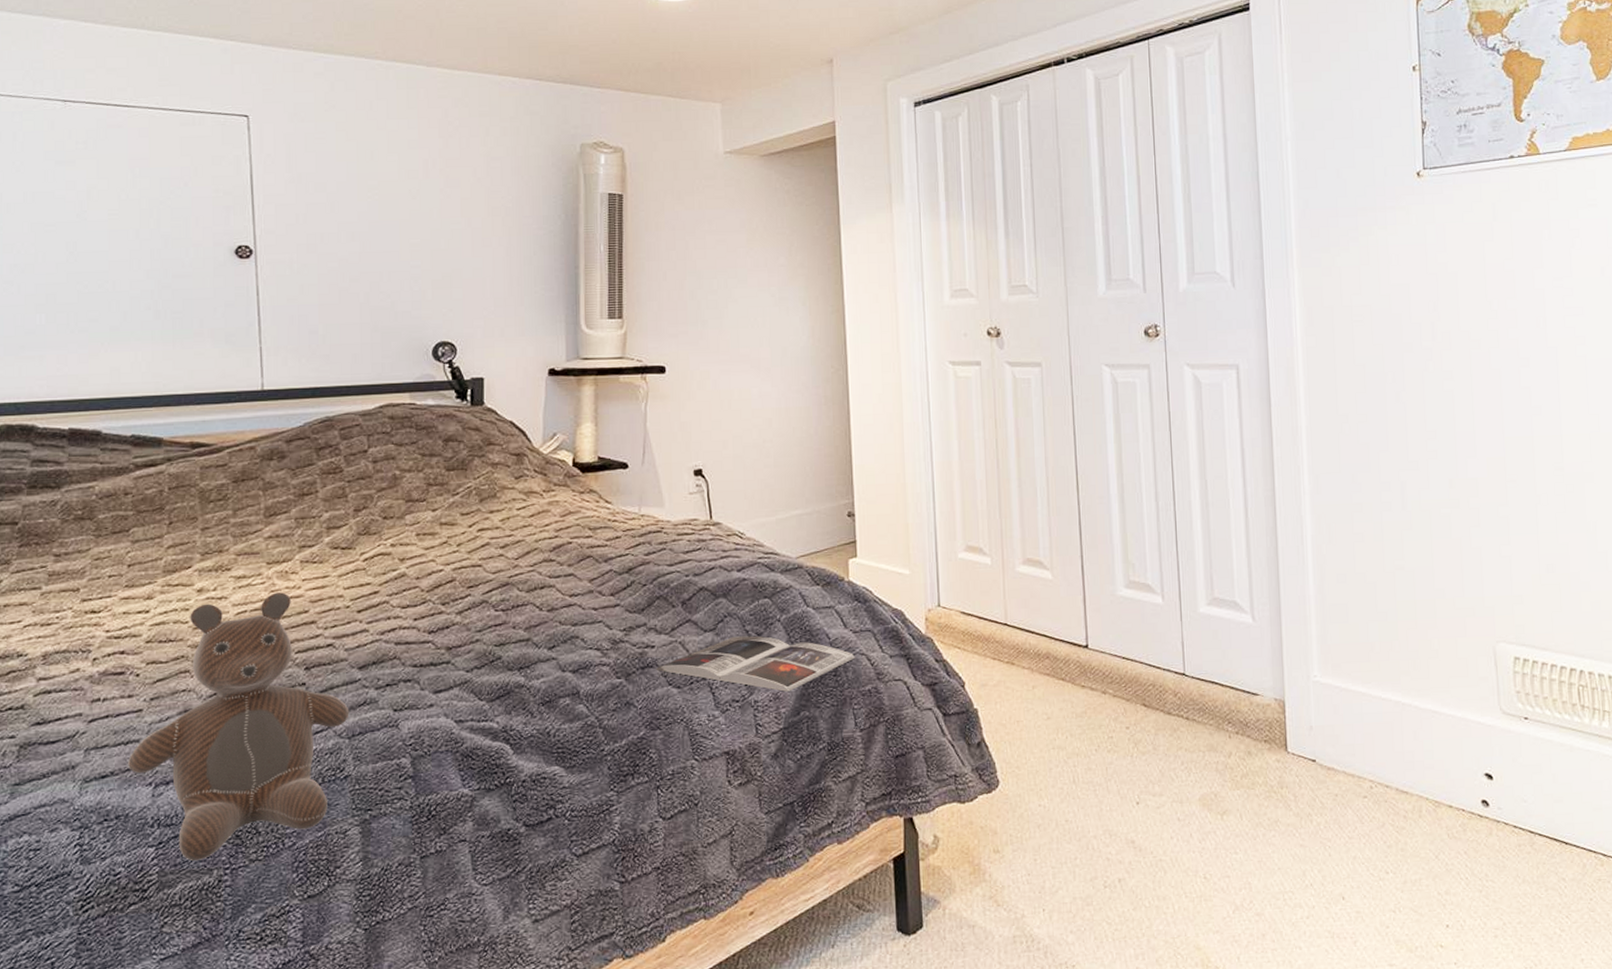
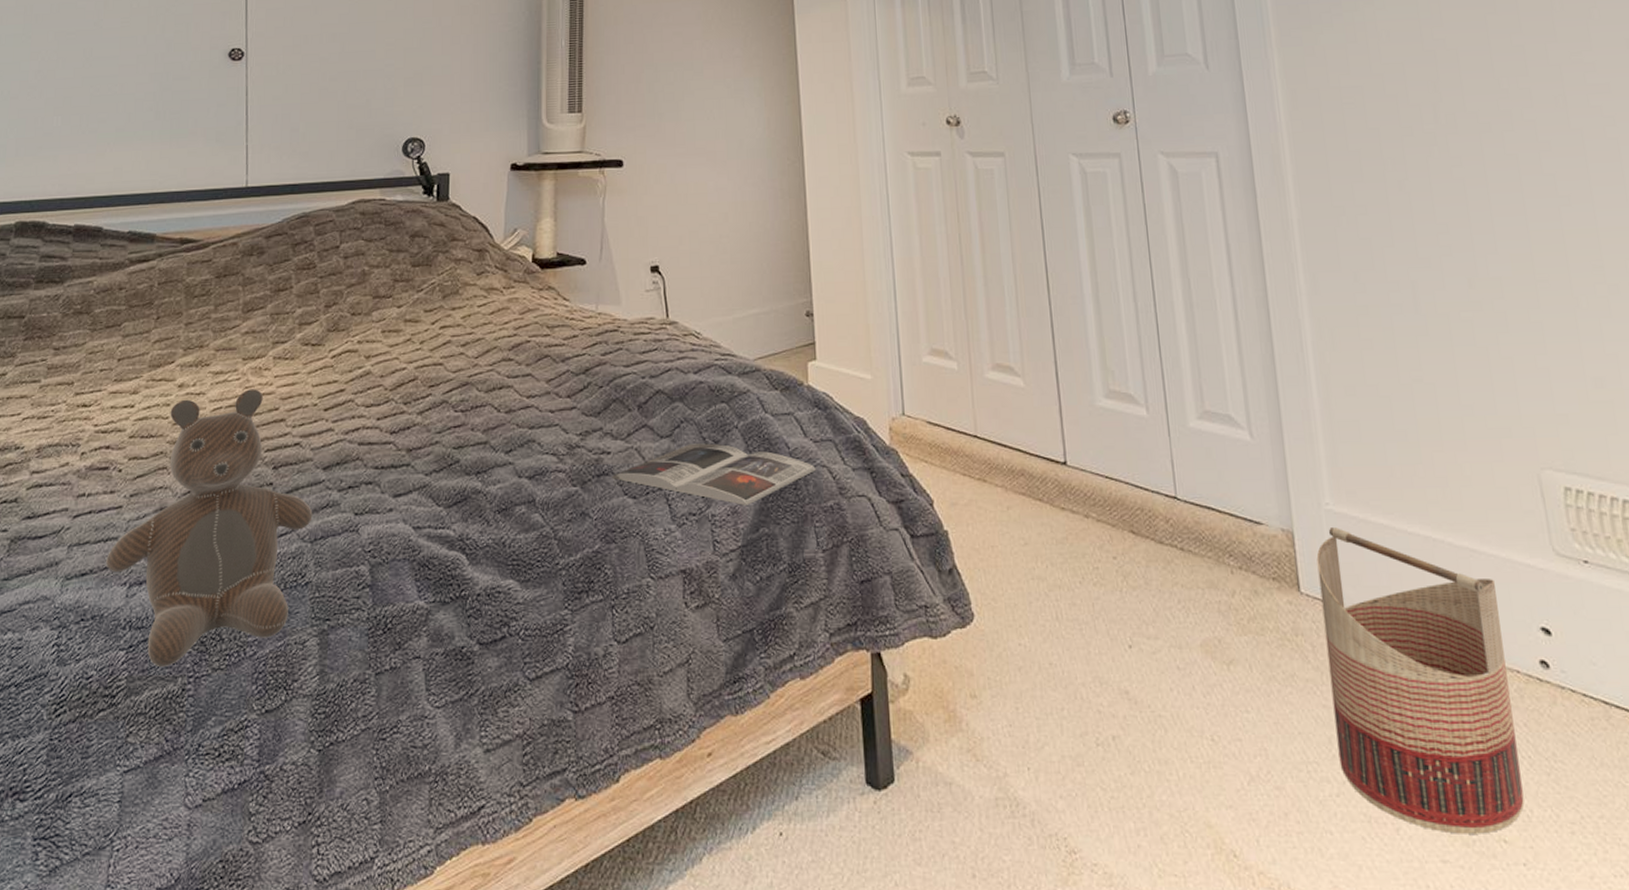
basket: none [1303,696,1459,943] -> present [1316,528,1525,834]

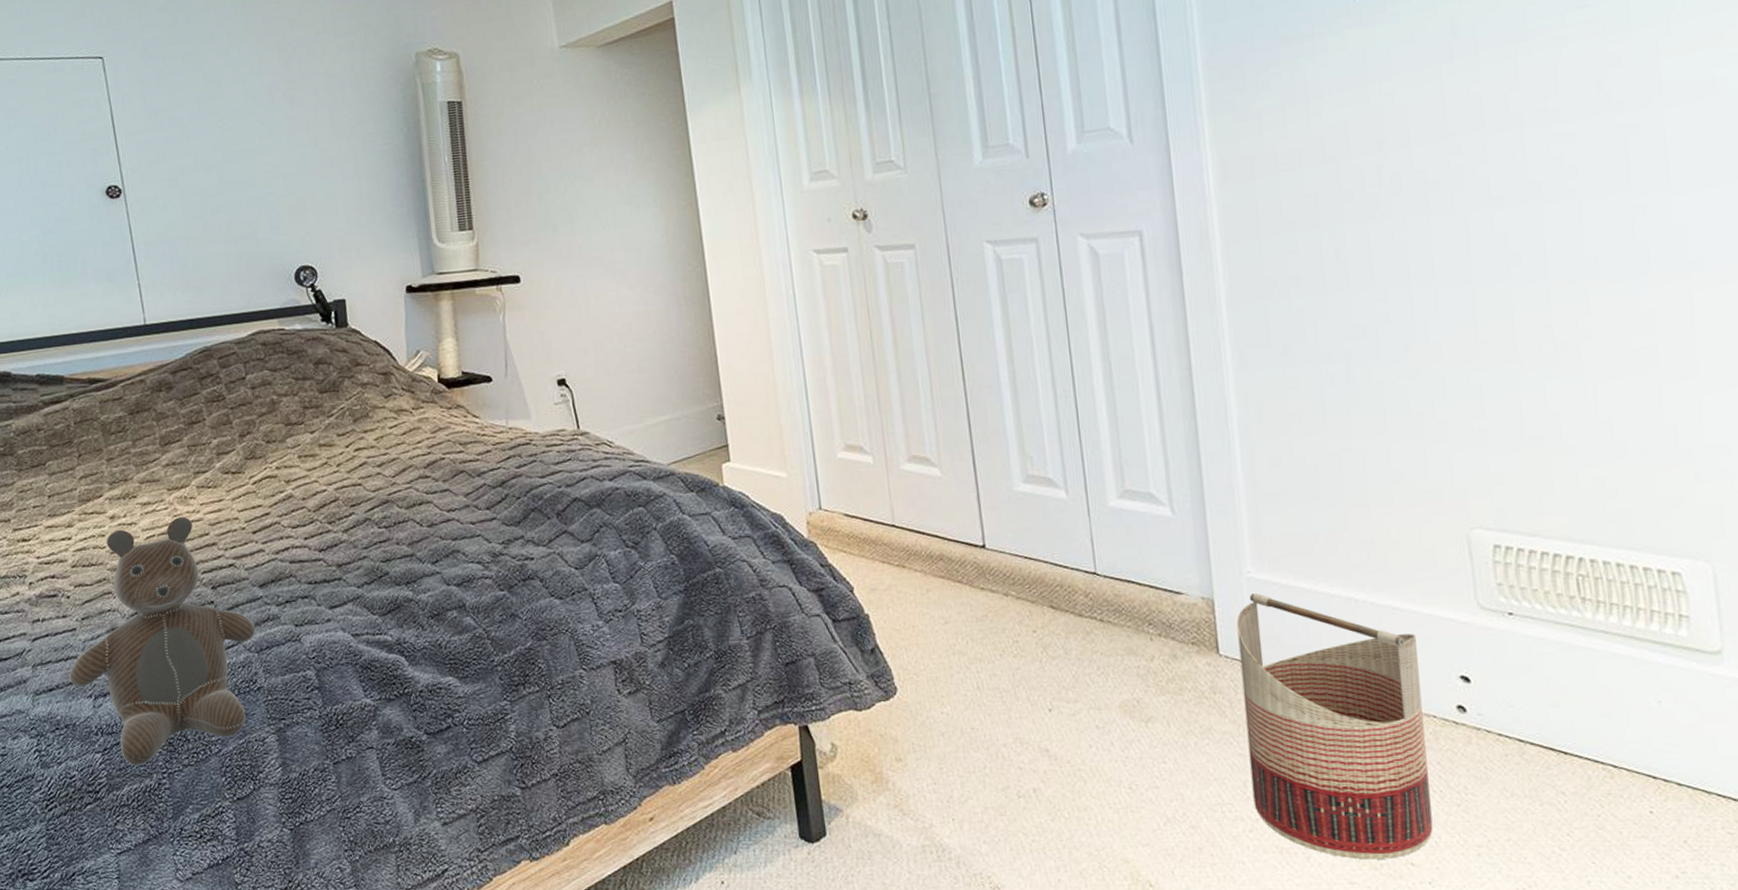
magazine: present [612,443,817,507] -> none [537,545,737,602]

